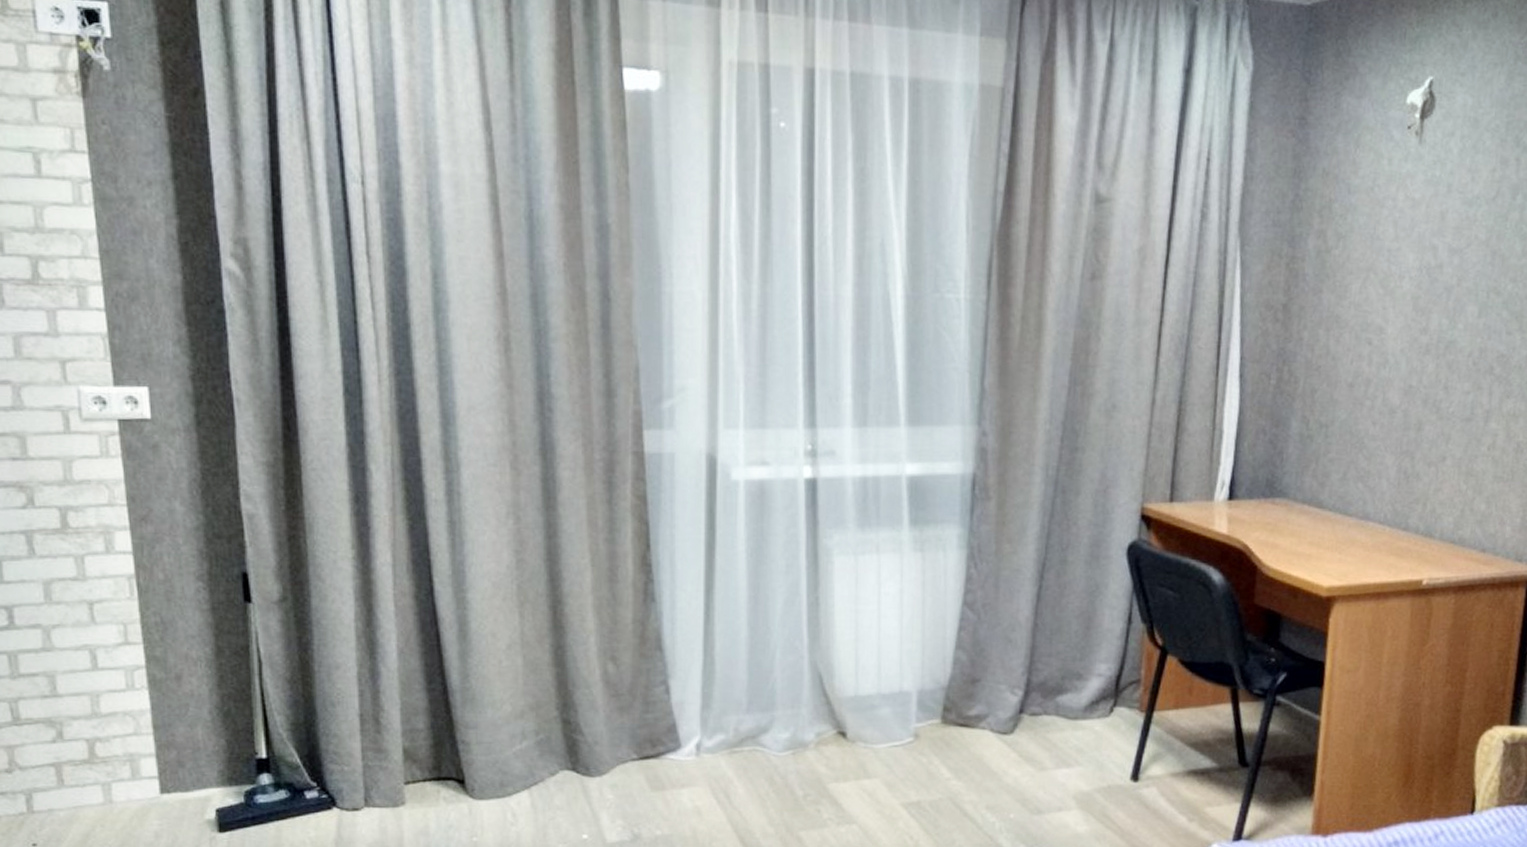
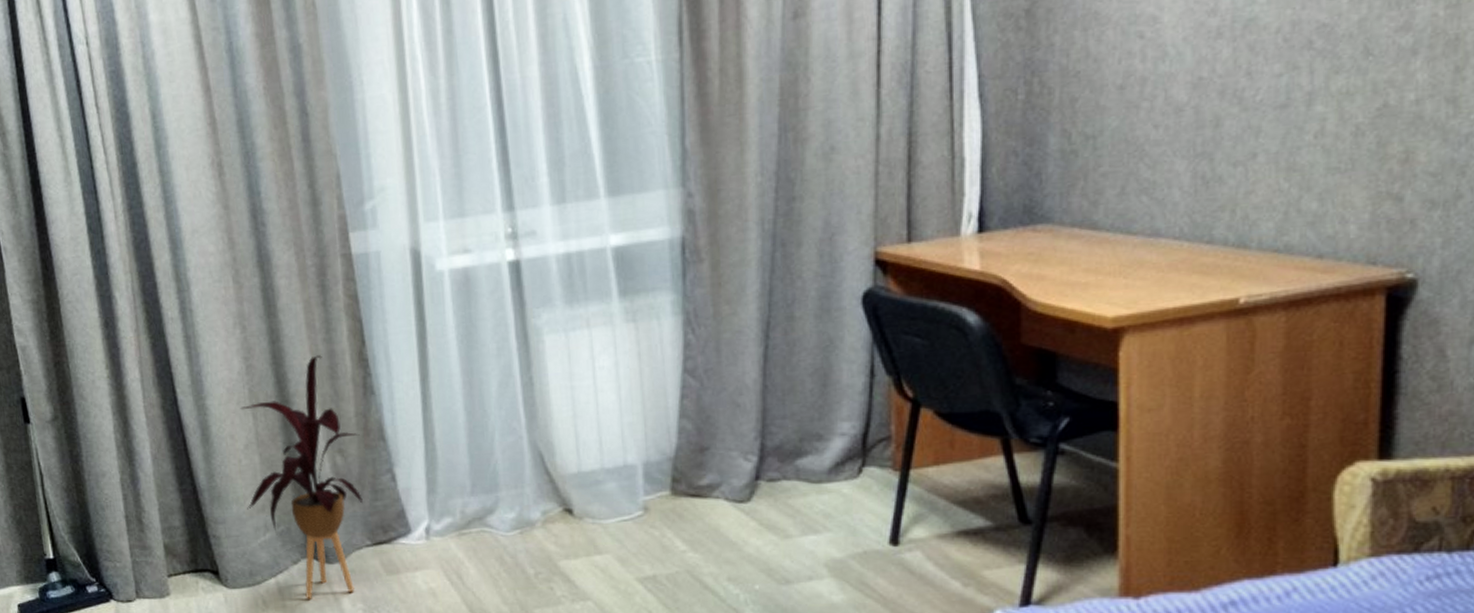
house plant: none [504,555,636,814] -> present [240,355,363,599]

